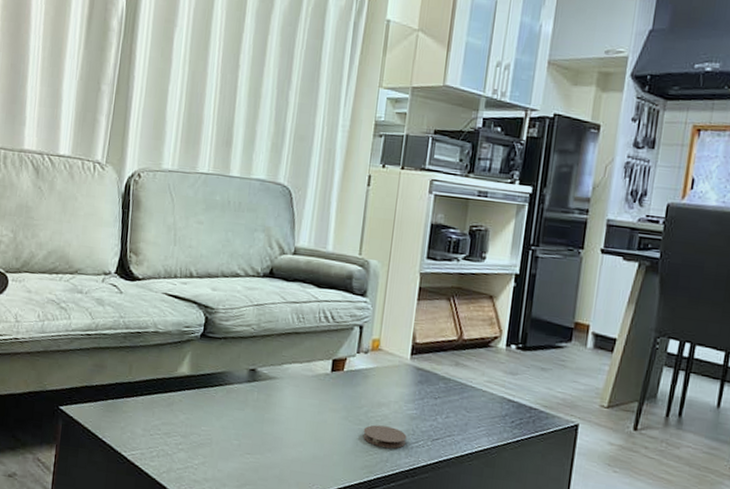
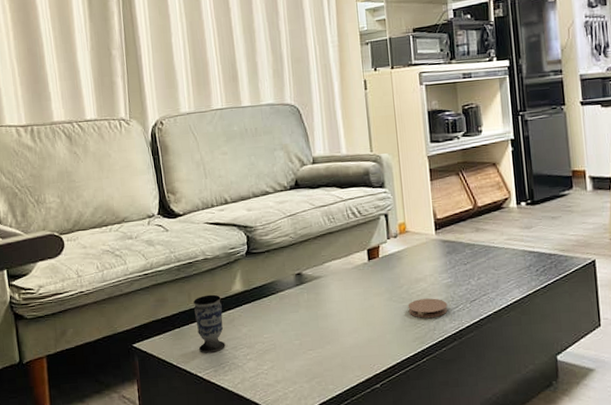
cup: none [129,370,164,434] -> present [193,294,225,353]

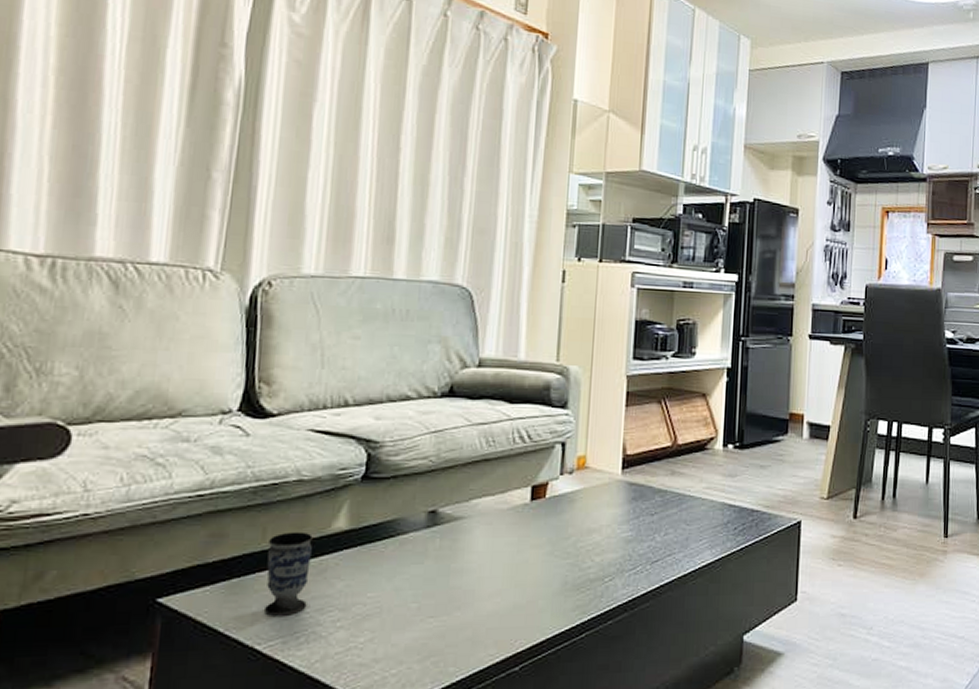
coaster: present [408,298,448,318] -> none [572,555,623,580]

